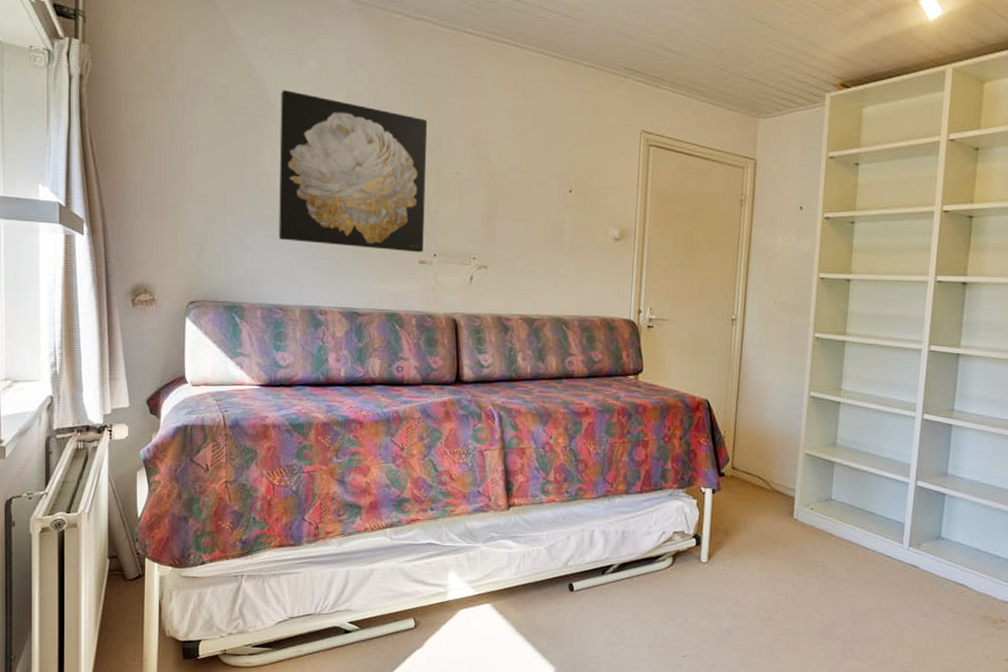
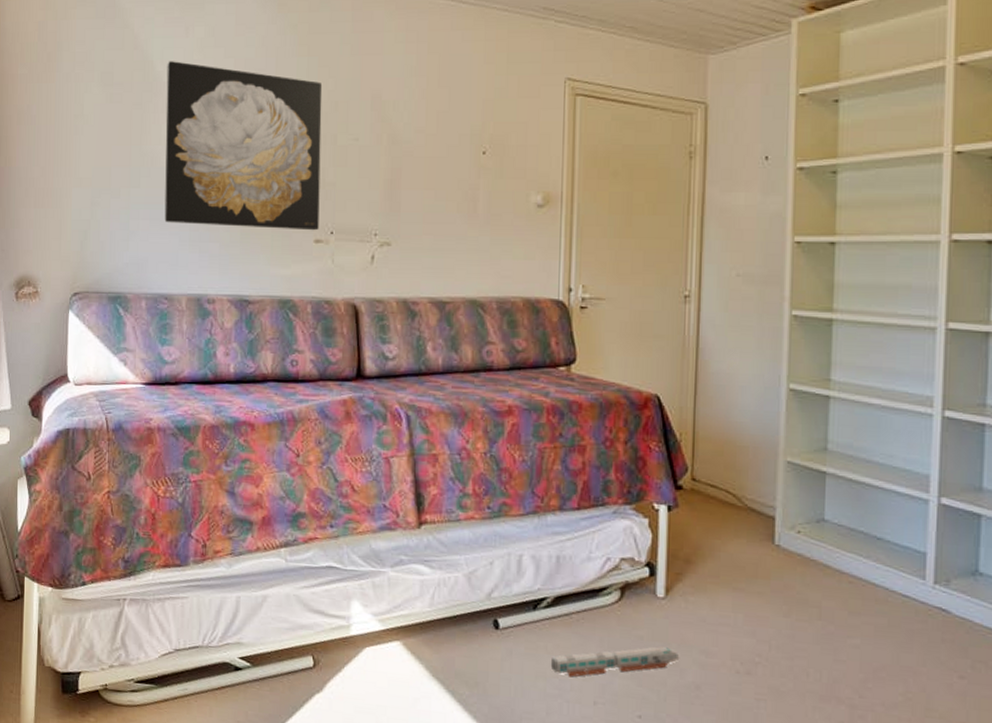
toy train: none [615,601,717,628] -> present [551,646,680,677]

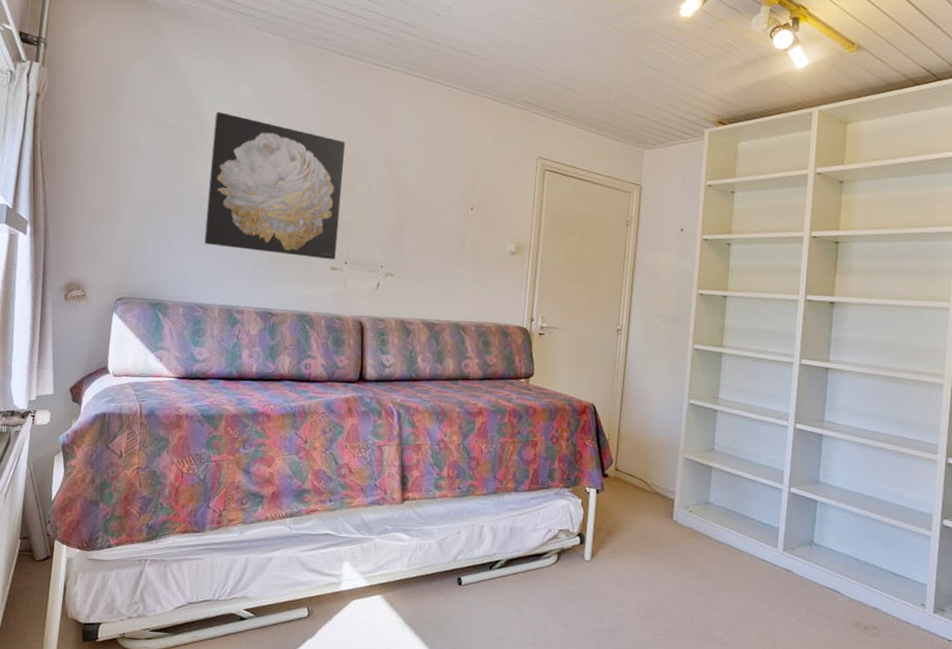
toy train: present [551,646,680,677] -> none [501,598,599,623]

